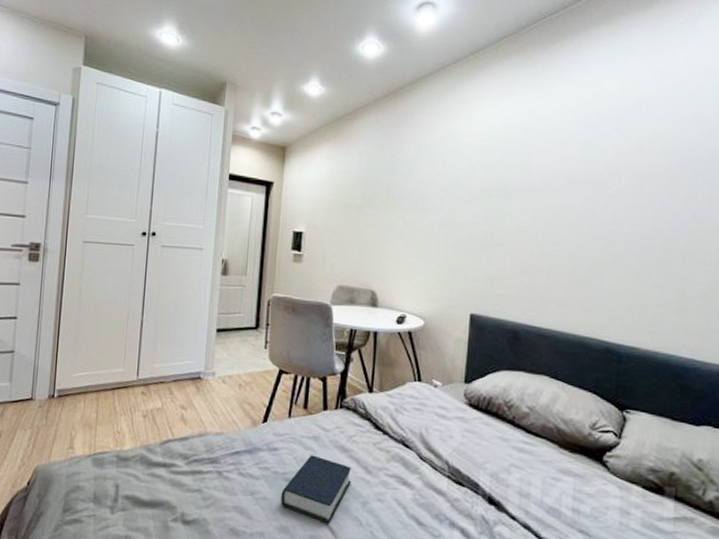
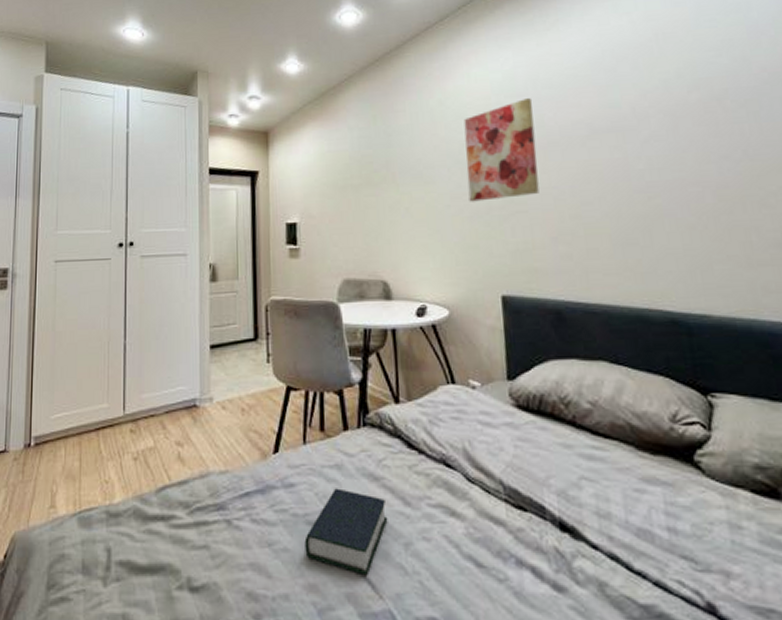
wall art: none [455,145,523,232] -> present [463,98,539,202]

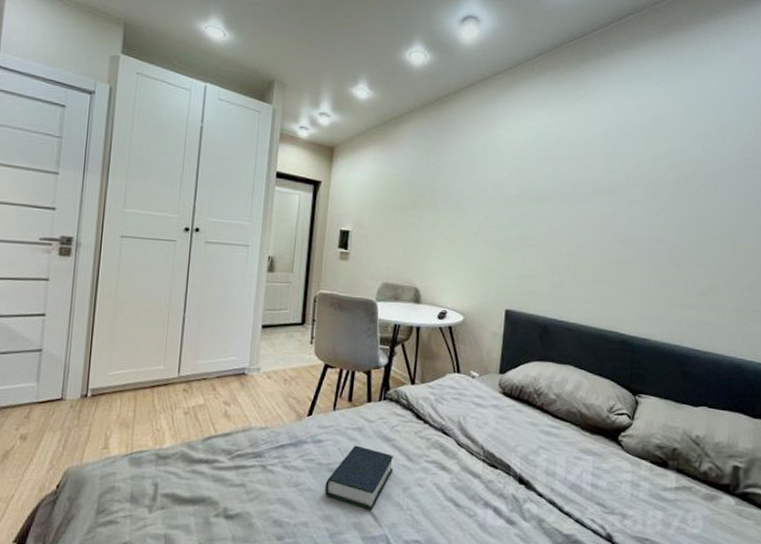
wall art: present [463,98,539,202] -> none [493,154,555,234]

